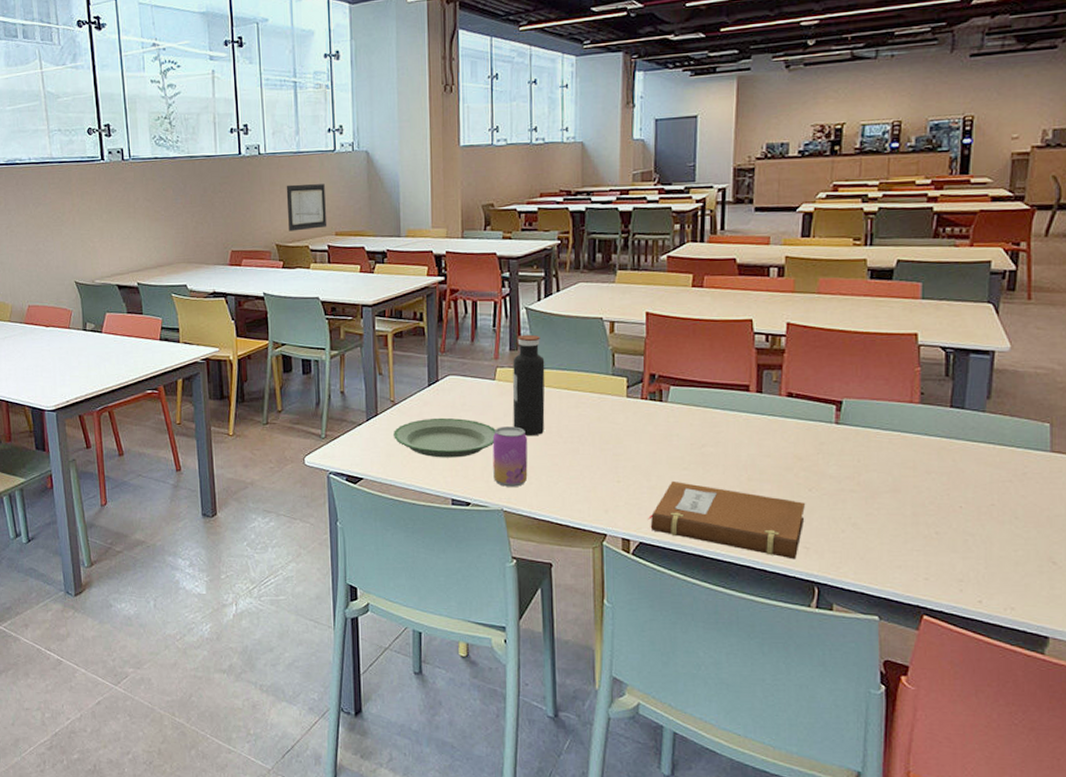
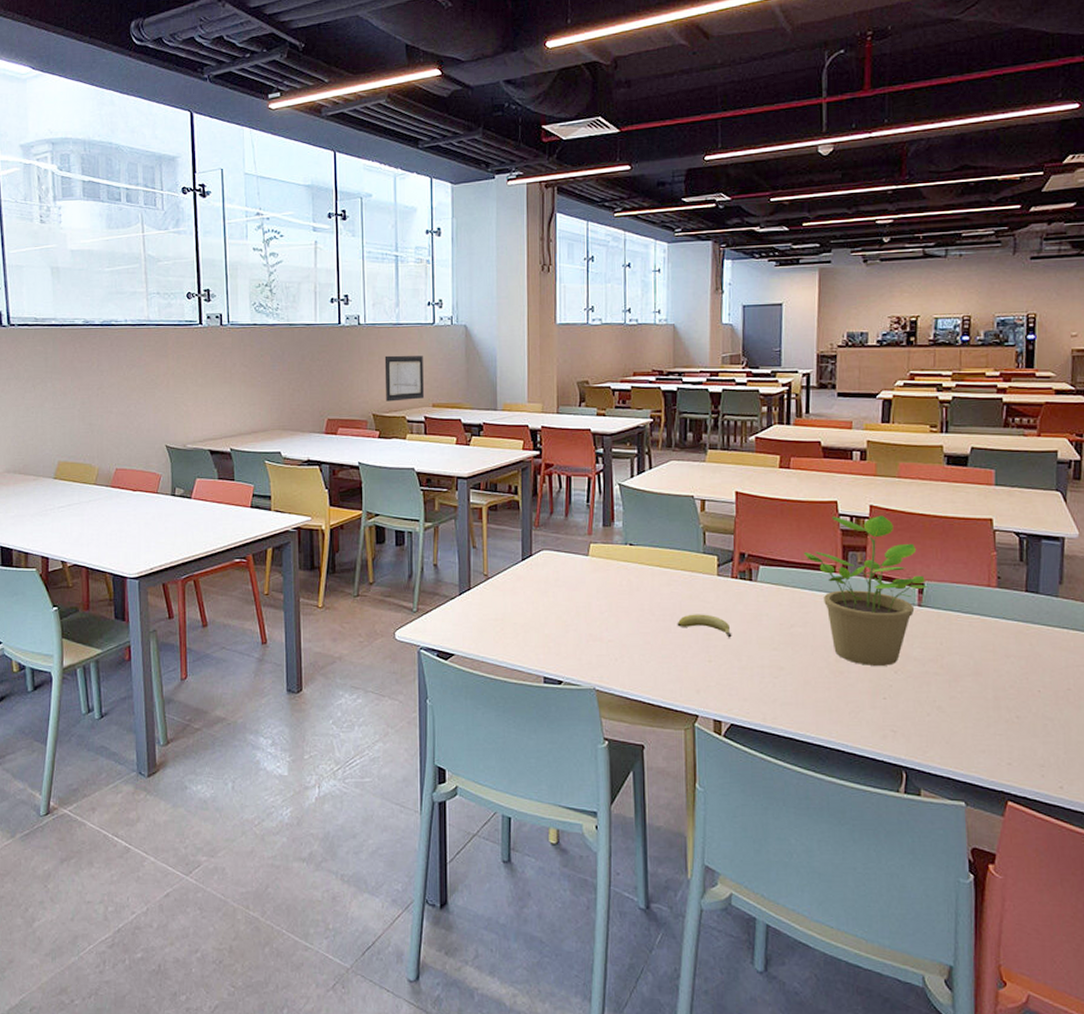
plate: present [394,417,496,458] -> none [486,593,589,634]
beverage can: present [492,426,528,487] -> none [585,603,620,665]
water bottle: present [512,334,545,436] -> none [605,511,638,614]
fruit: none [585,435,642,458] -> present [677,614,732,638]
notebook: present [647,480,805,560] -> none [738,661,891,743]
potted plant: none [716,332,846,484] -> present [803,515,928,666]

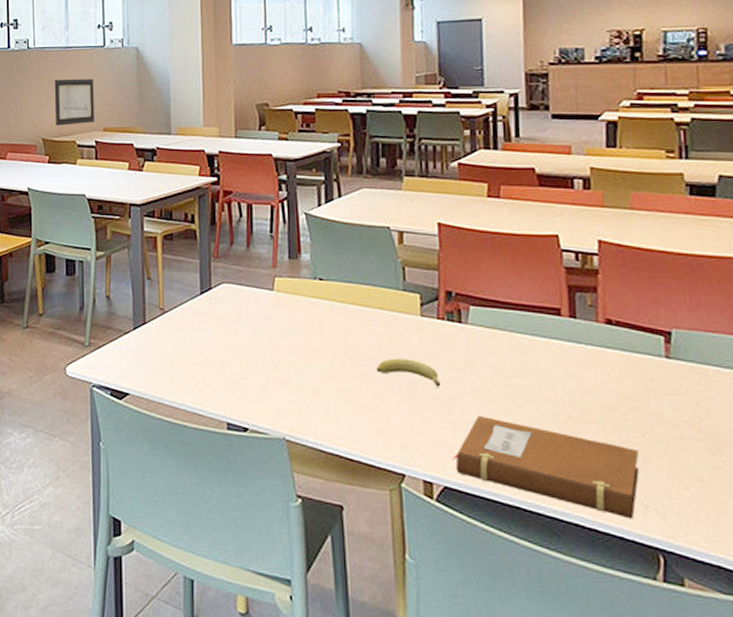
notebook: none [738,661,891,743] -> present [451,415,640,519]
potted plant: present [803,515,928,666] -> none [521,251,676,427]

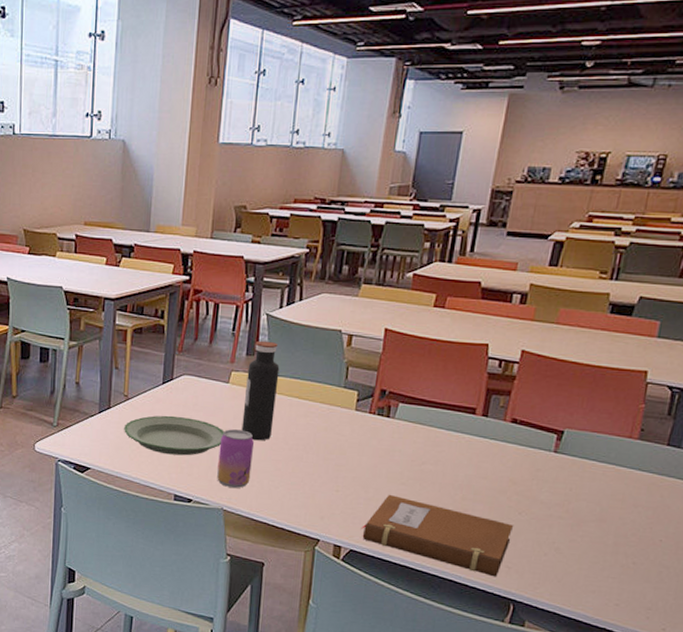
wall art: present [54,78,94,126] -> none [37,169,78,218]
plate: none [163,329,276,376] -> present [124,415,224,456]
beverage can: none [271,343,312,413] -> present [217,429,254,488]
water bottle: none [292,242,330,356] -> present [241,340,280,441]
fruit: present [376,358,441,387] -> none [309,445,363,470]

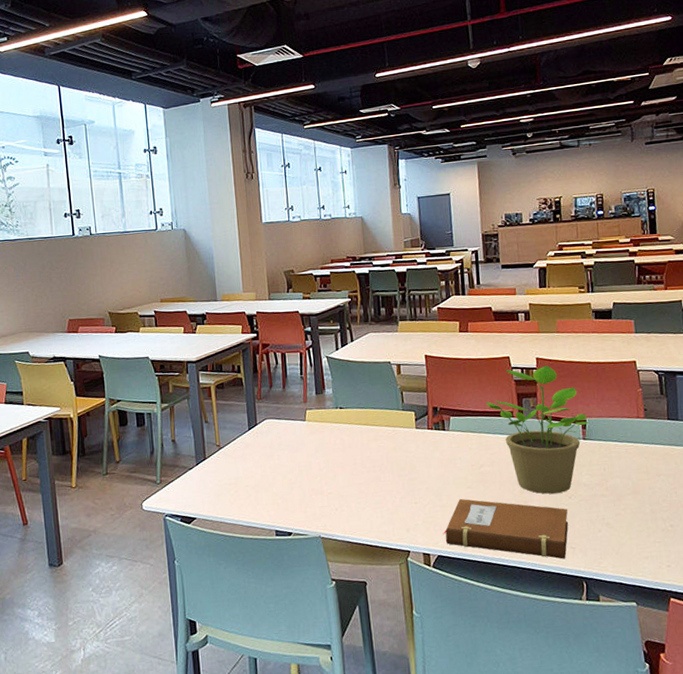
plate: present [124,415,224,456] -> none [221,457,310,494]
beverage can: present [217,429,254,488] -> none [307,461,340,515]
water bottle: present [241,340,280,441] -> none [319,379,350,469]
potted plant: none [445,359,568,507] -> present [485,365,589,494]

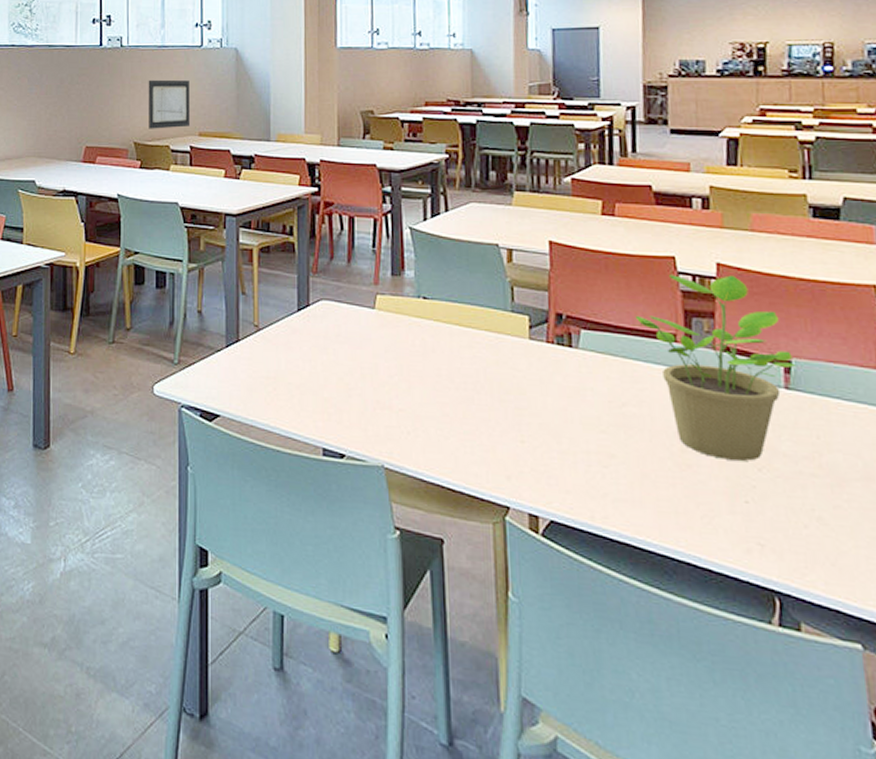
wall art: none [115,258,152,300] -> present [148,79,190,129]
notebook: present [442,498,569,559] -> none [559,445,756,559]

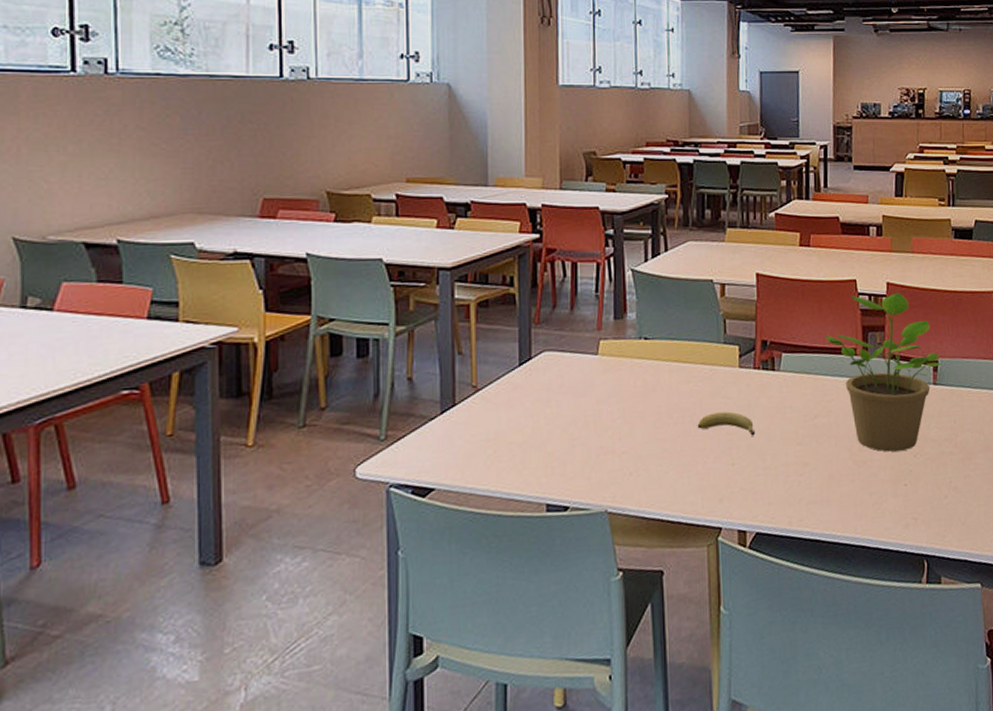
wall art: present [148,79,190,129] -> none [343,118,395,176]
fruit: none [481,383,549,415] -> present [697,411,756,436]

